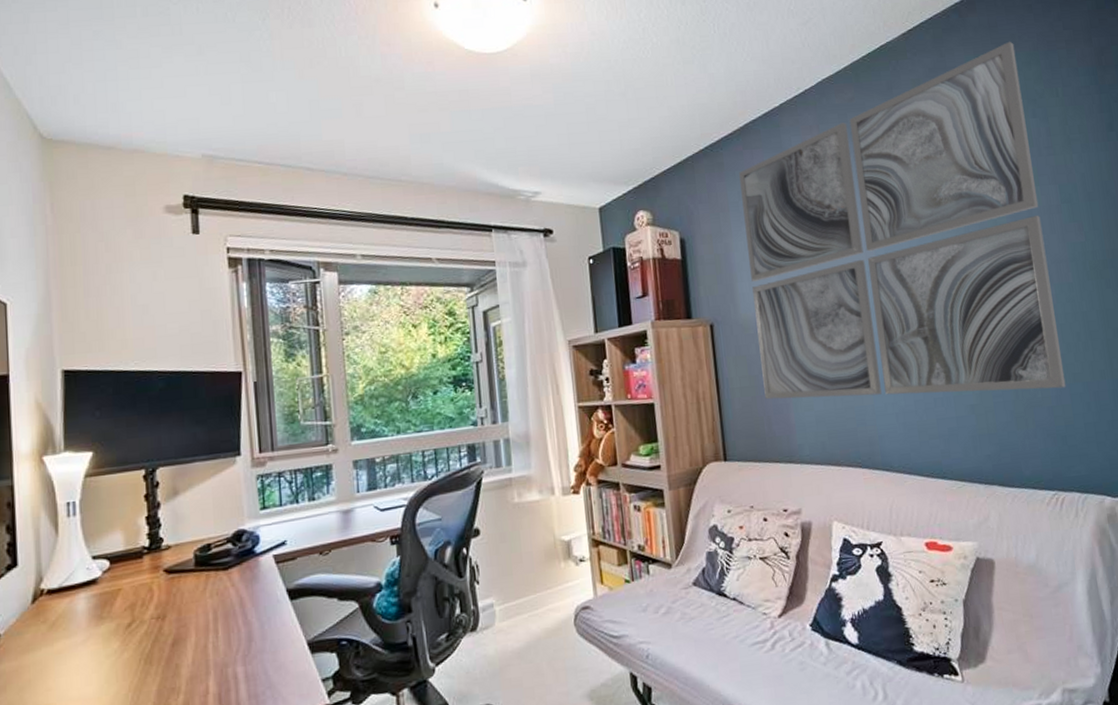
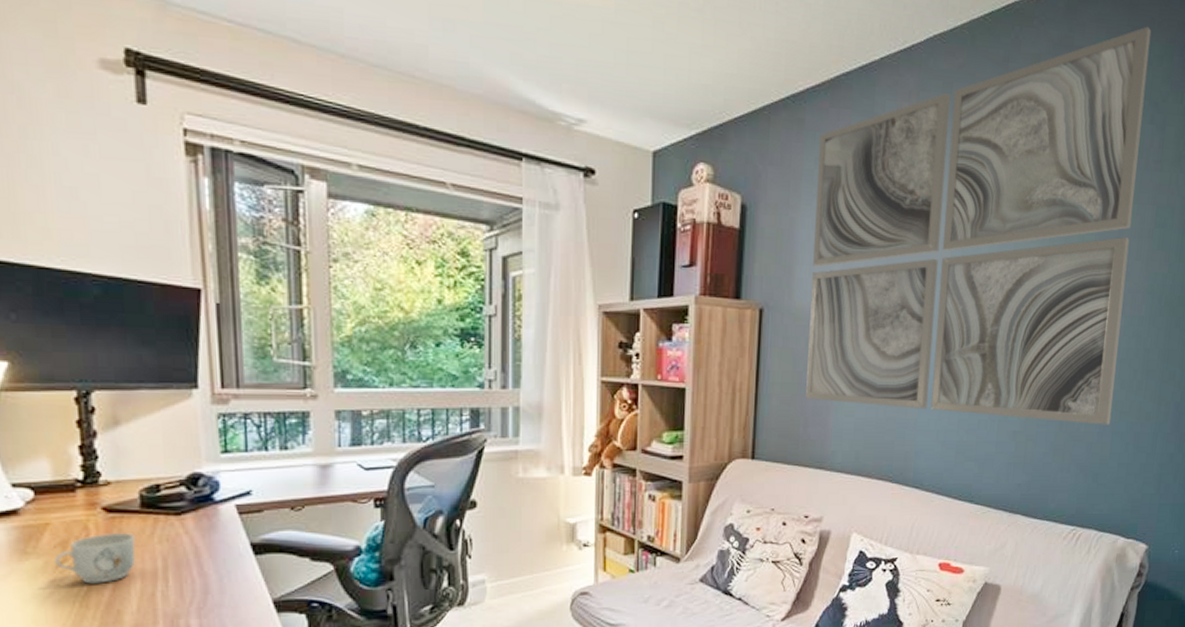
mug: none [125,591,192,642] -> present [55,533,136,584]

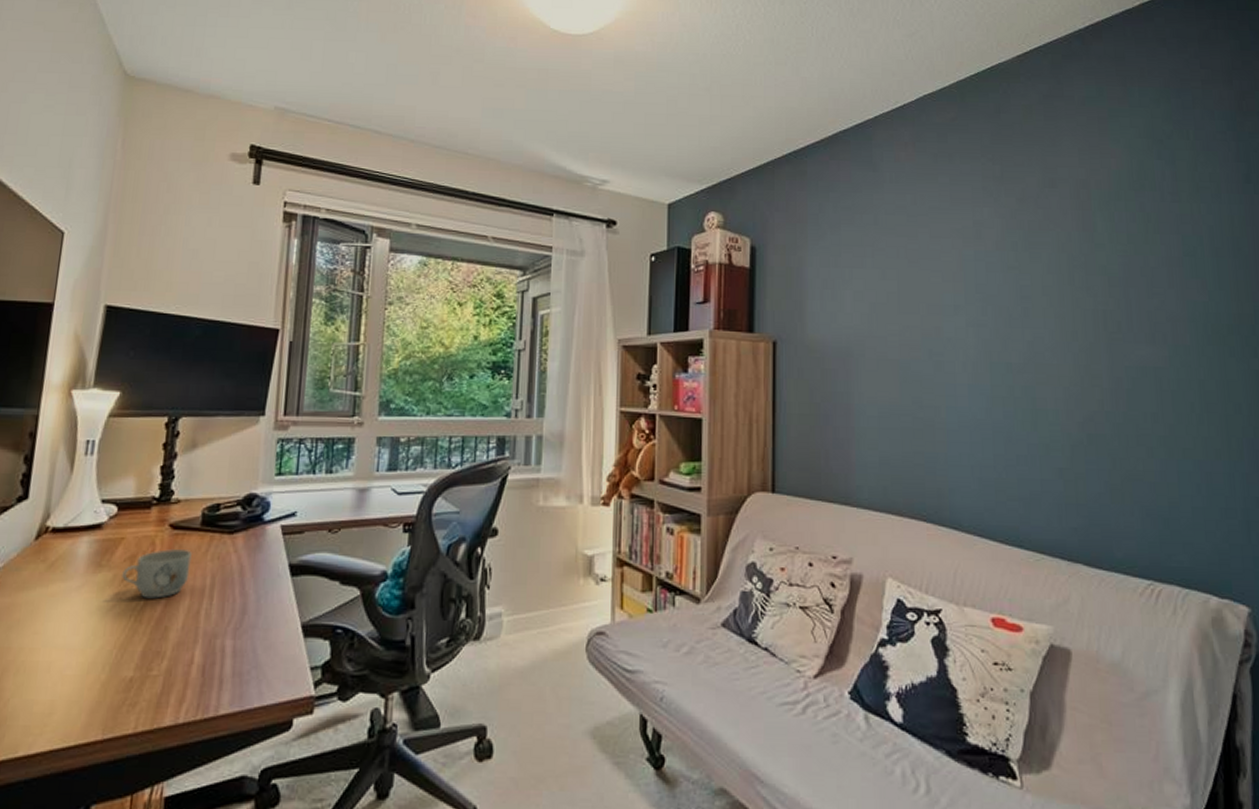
wall art: present [806,26,1152,425] -> none [822,75,1173,463]

